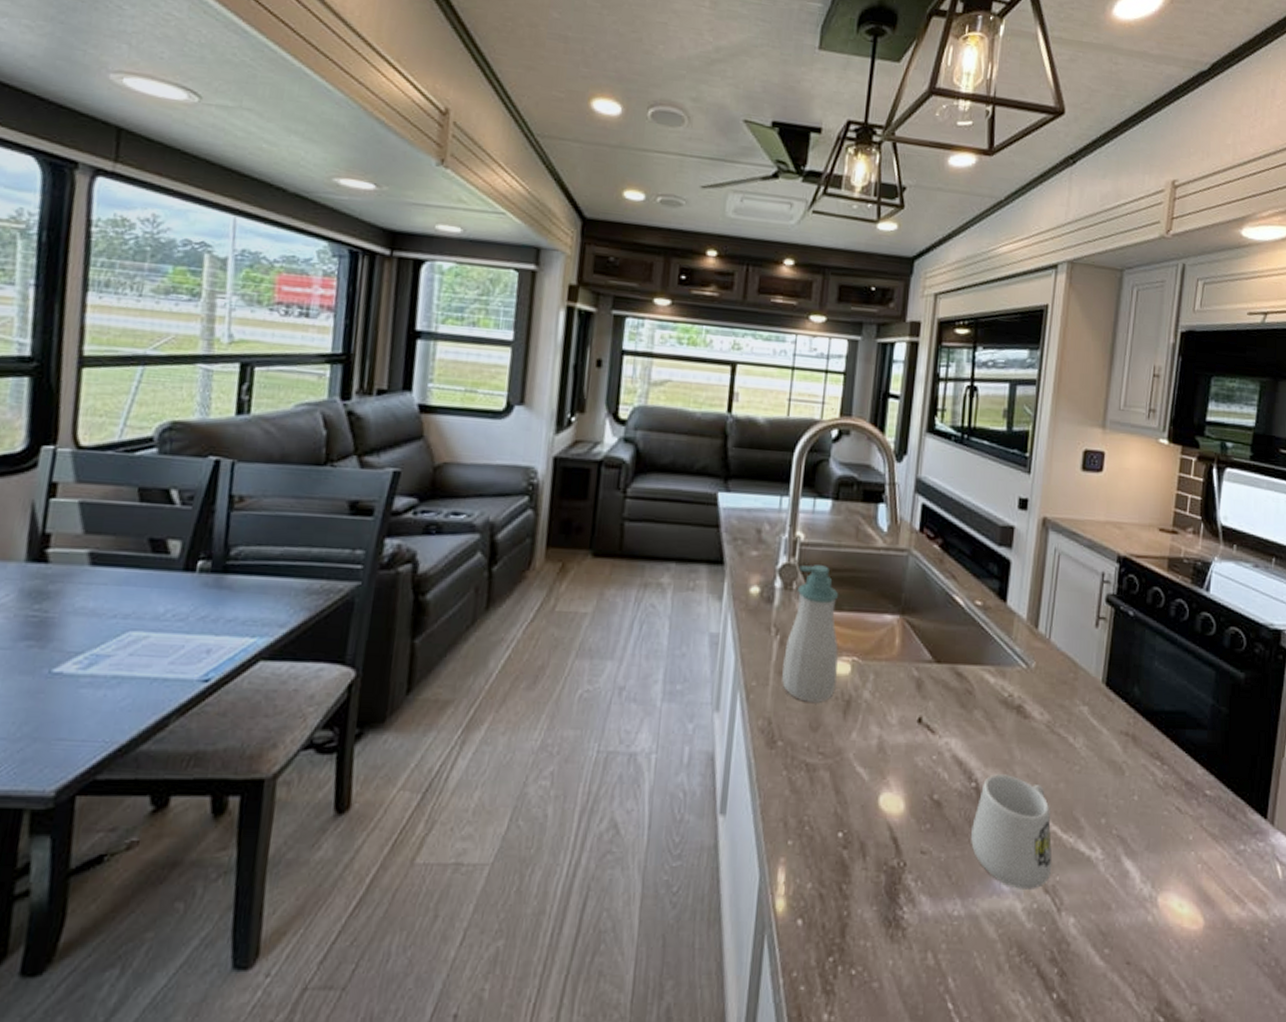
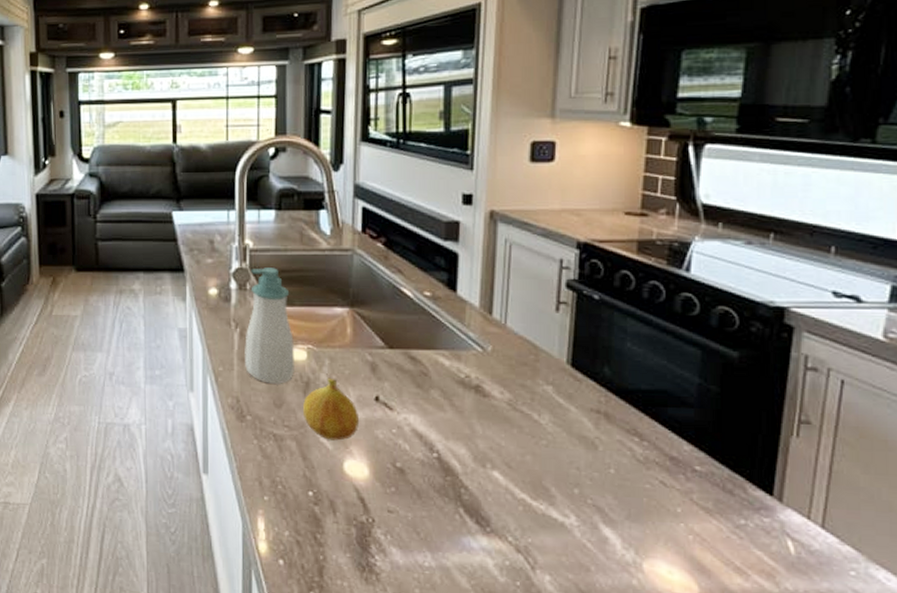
fruit: none [841,695,900,770] -> present [303,377,360,441]
mug: present [971,774,1052,889] -> none [437,446,523,549]

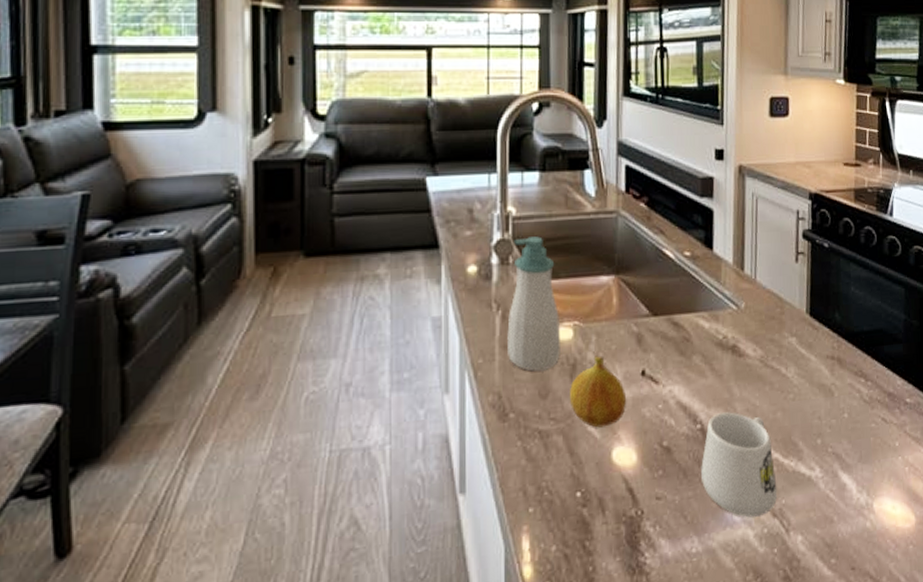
mug: none [437,446,523,549] -> present [701,412,777,518]

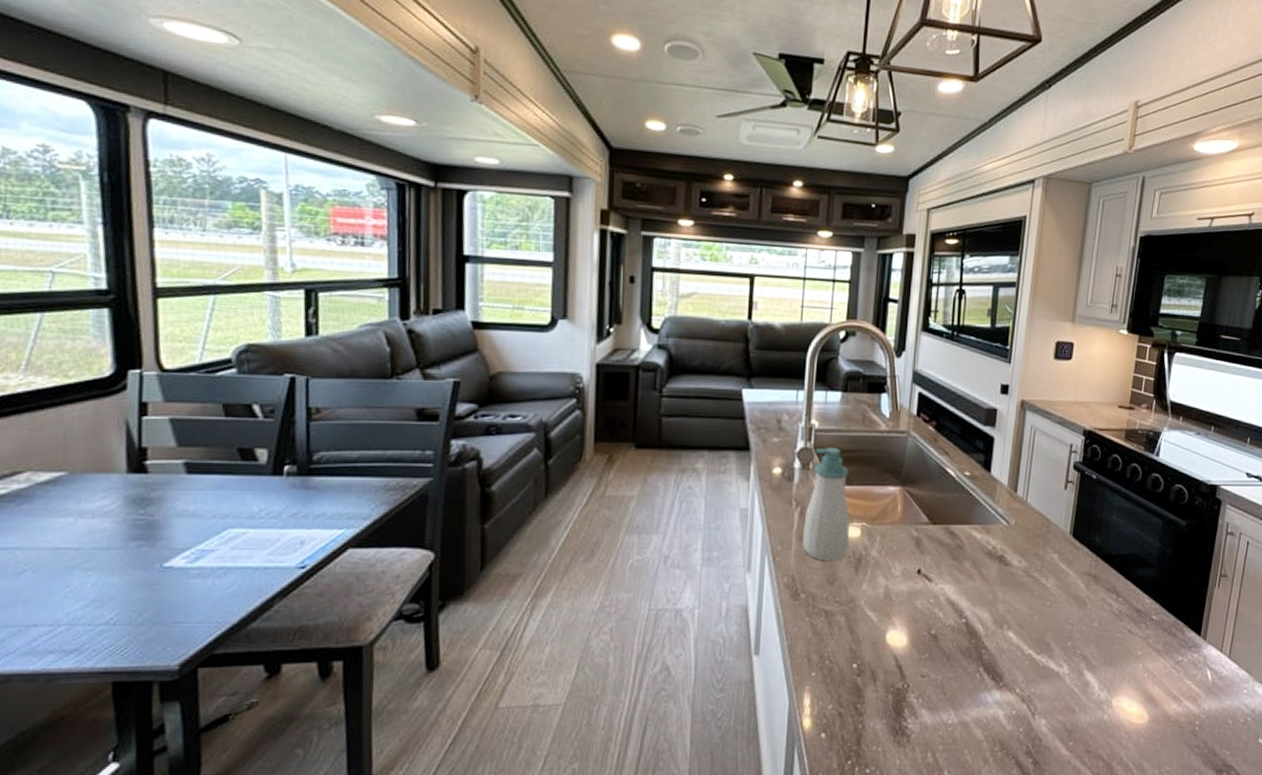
fruit: present [570,356,627,428] -> none [854,553,903,613]
mug: present [701,412,777,518] -> none [962,611,1028,700]

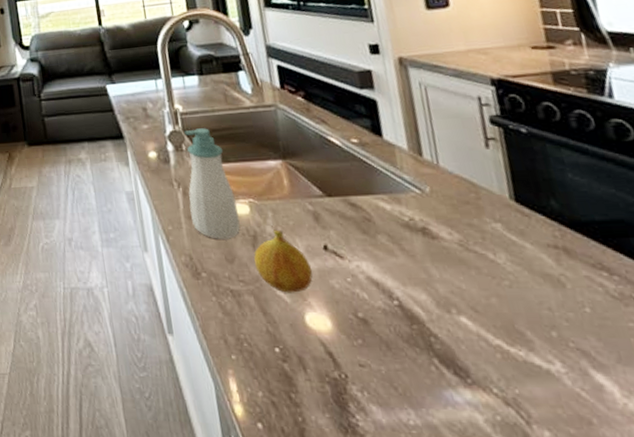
fruit: none [854,553,903,613] -> present [254,229,313,293]

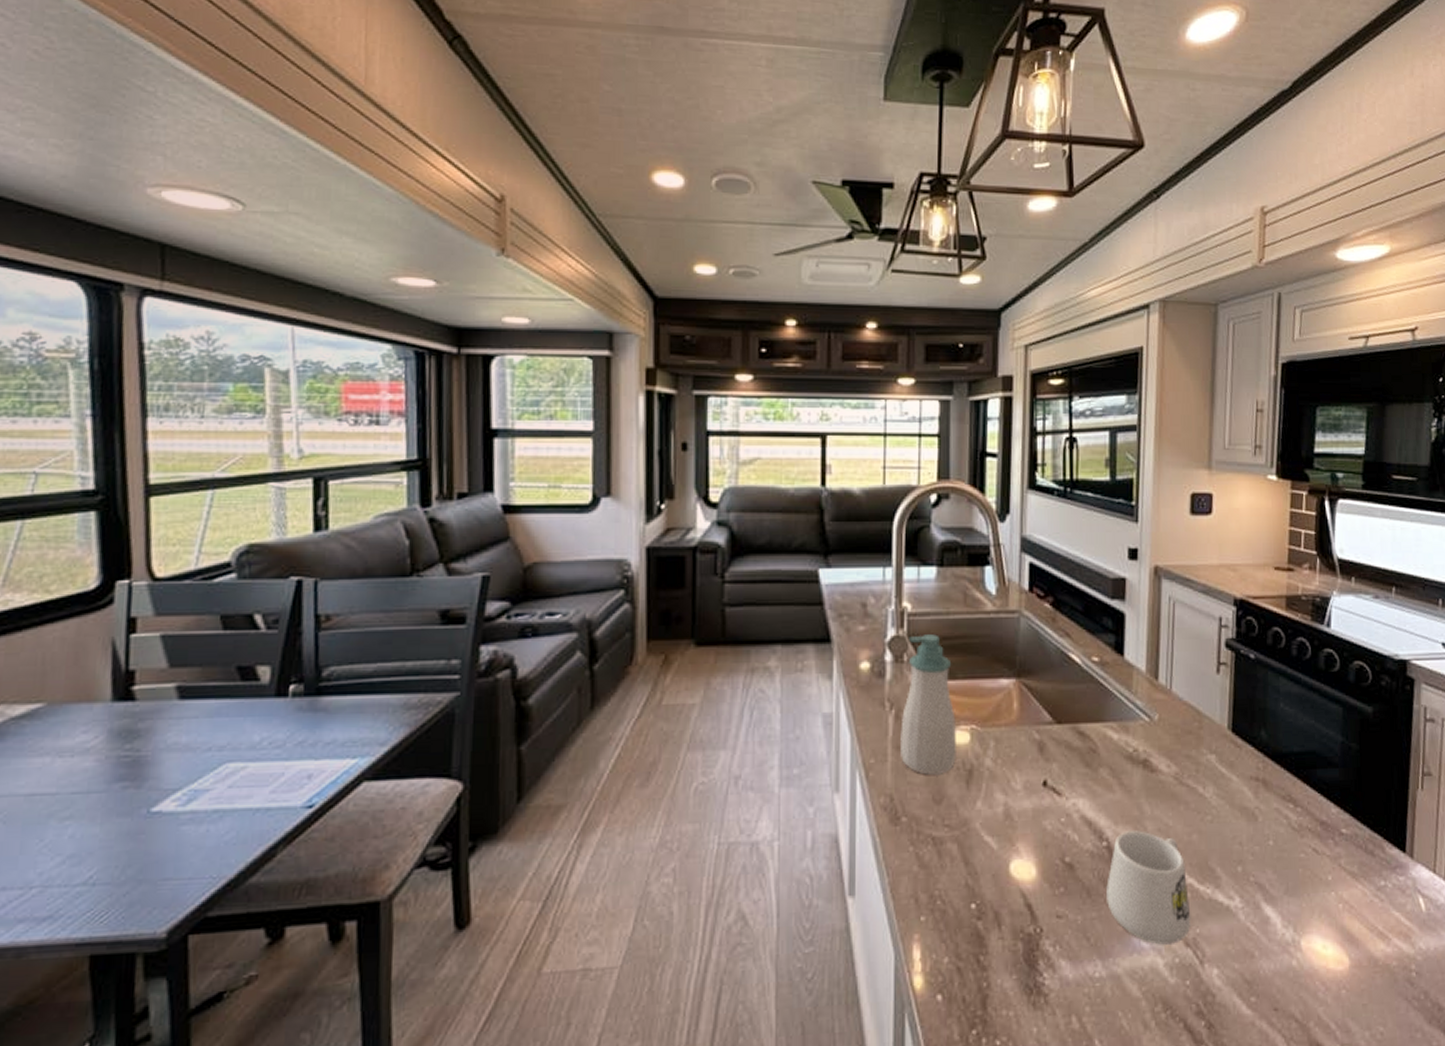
fruit: present [254,229,313,293] -> none [966,762,1027,838]
mug: none [405,292,507,402] -> present [1106,830,1191,945]

